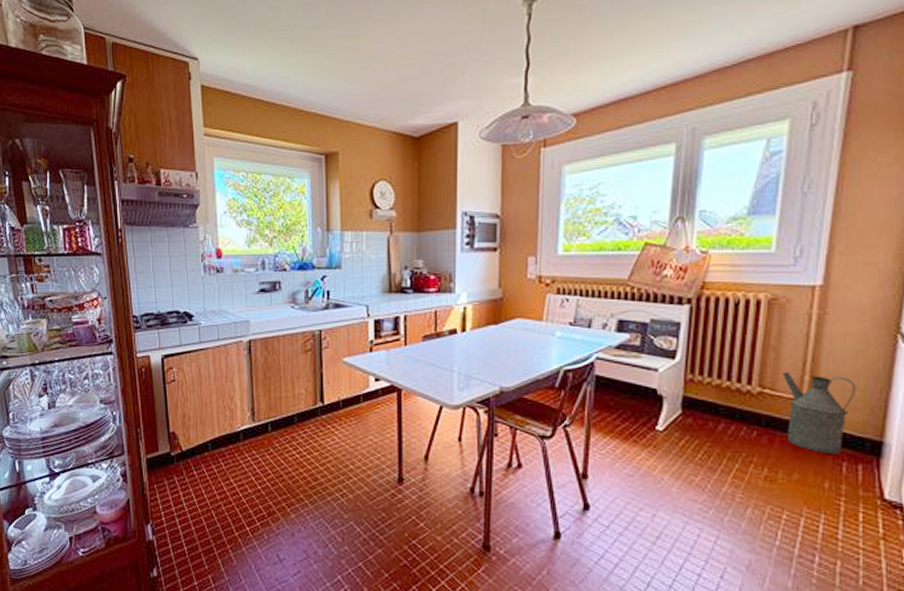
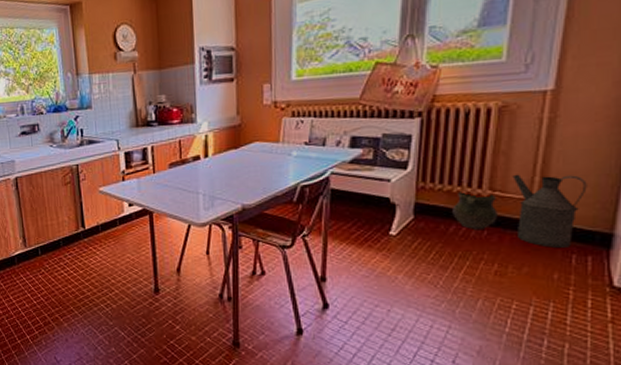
ceramic jug: none [721,387,767,431] -> present [452,192,498,231]

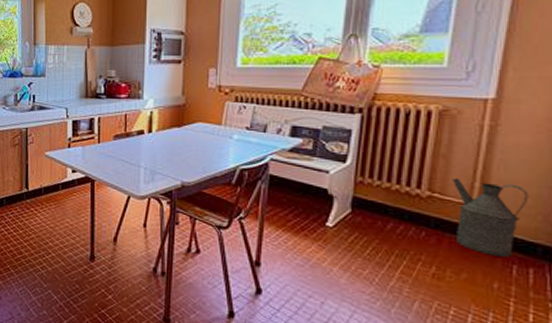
ceramic jug: present [452,192,498,231] -> none [390,190,436,231]

